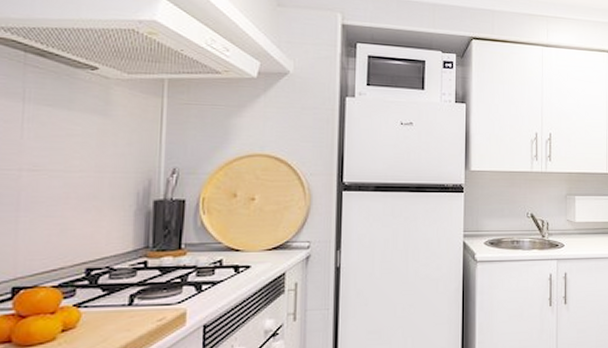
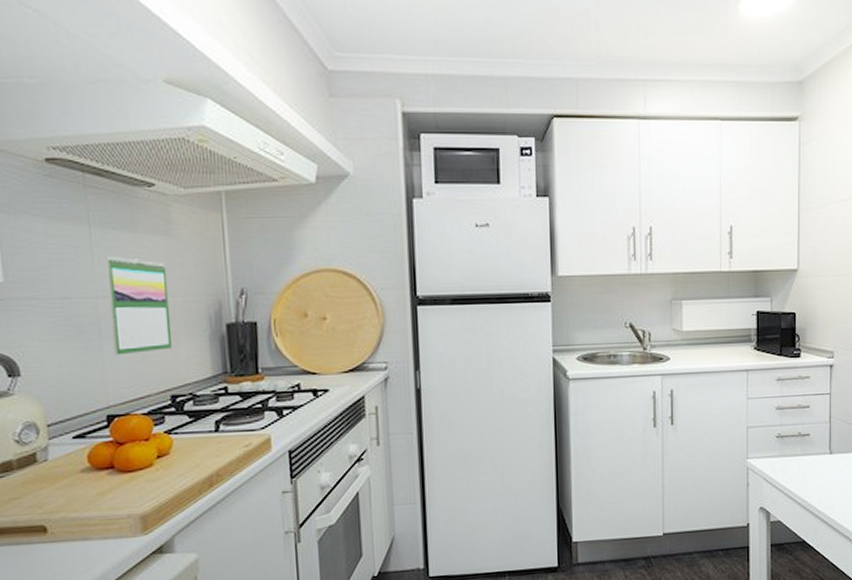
calendar: none [30,132,99,227] -> present [104,257,173,356]

